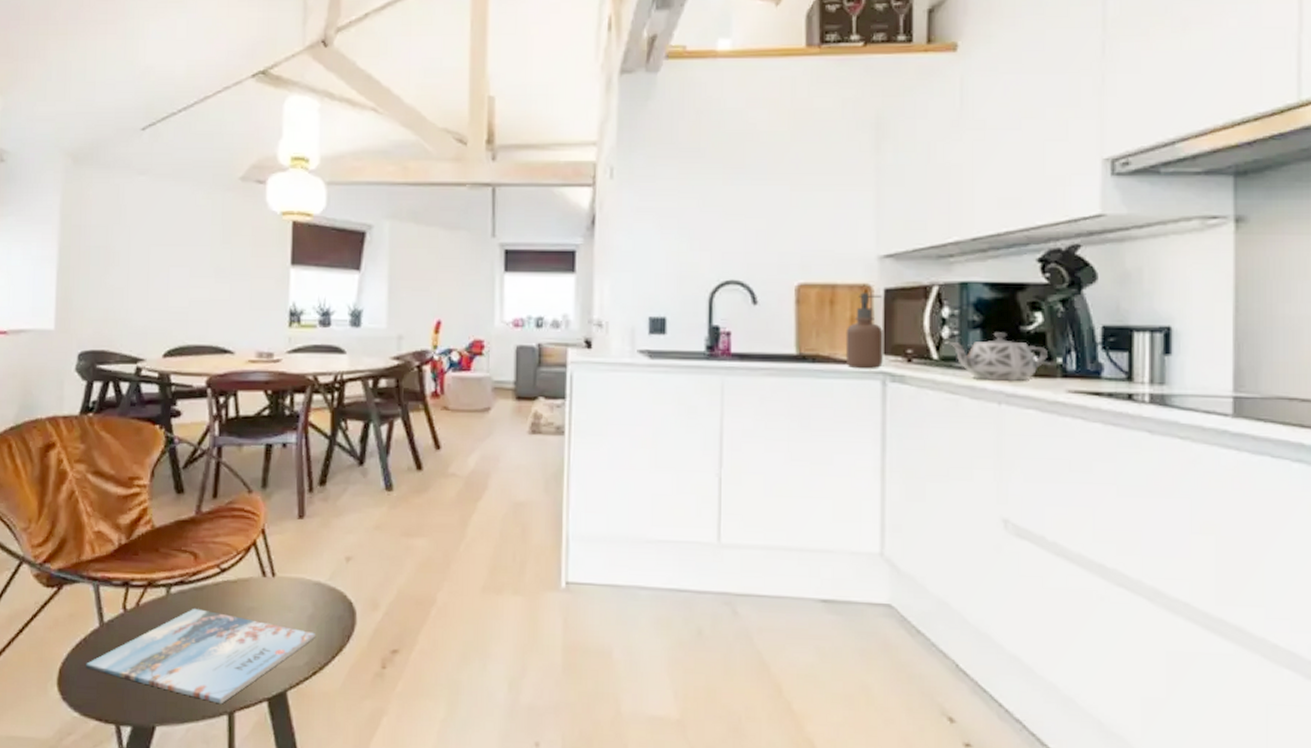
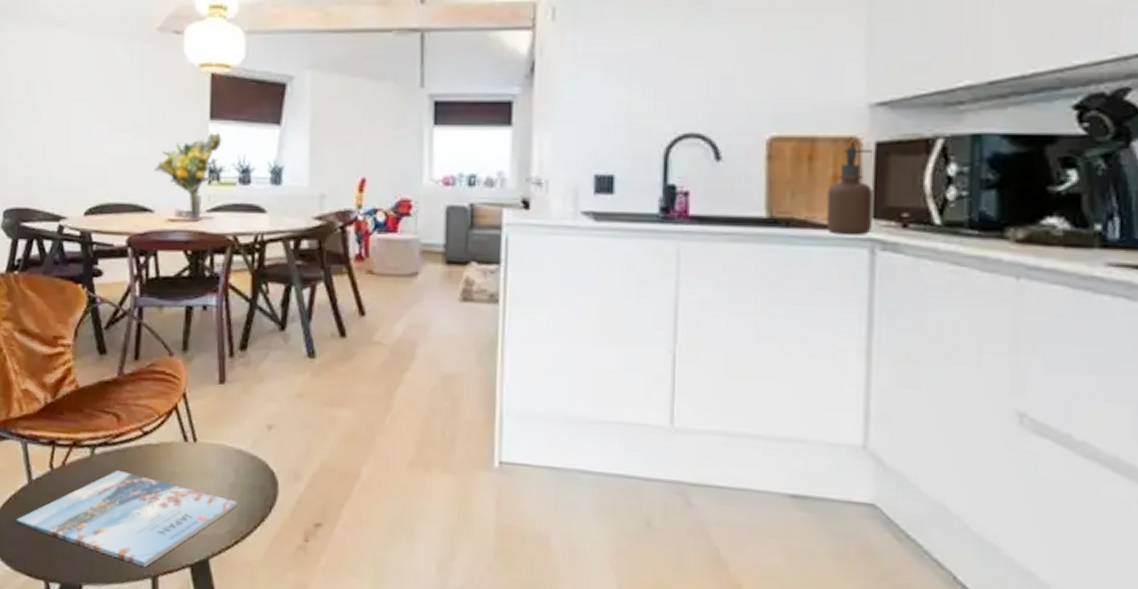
bouquet: none [234,276,303,363] -> present [153,132,222,222]
teapot: present [948,332,1047,381] -> none [955,193,1083,251]

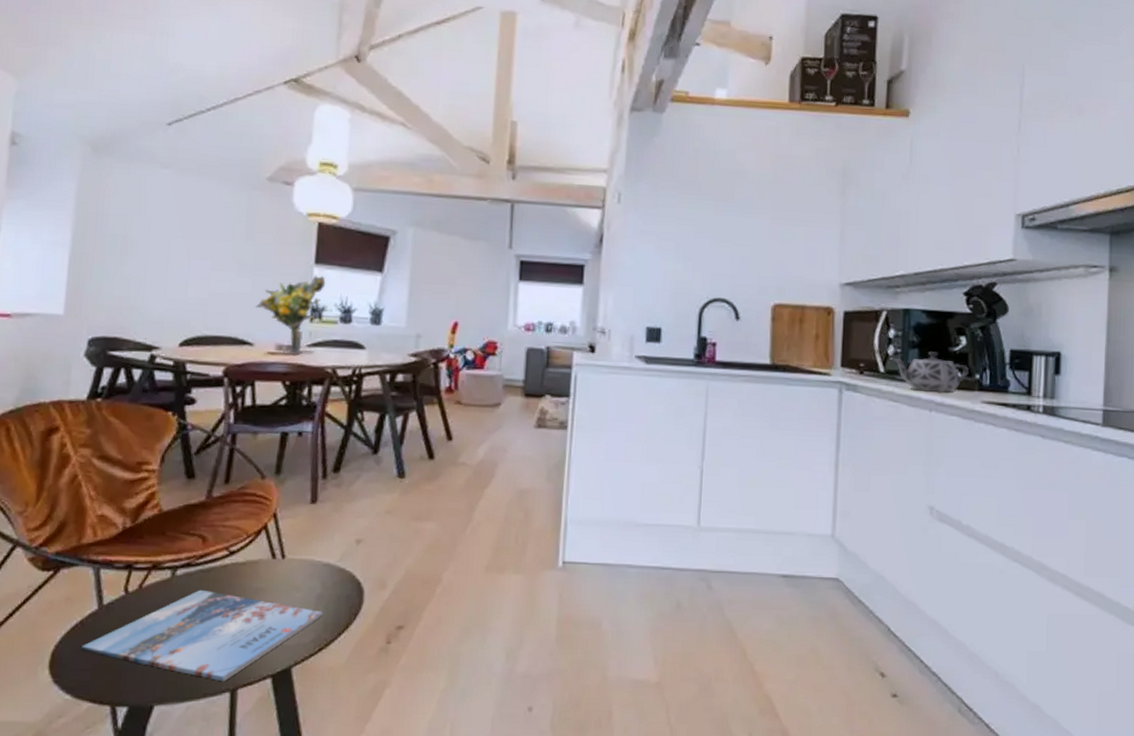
soap dispenser: present [826,146,873,237] -> none [810,313,842,380]
teapot: none [955,193,1083,251] -> present [893,351,969,393]

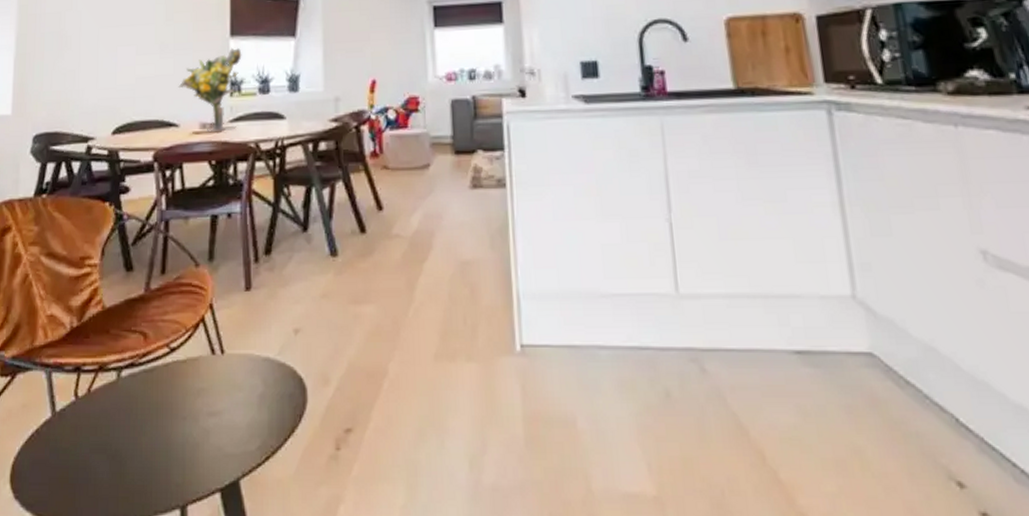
magazine: present [81,589,323,682] -> none [38,391,266,497]
teapot: present [893,351,969,393] -> none [891,51,999,102]

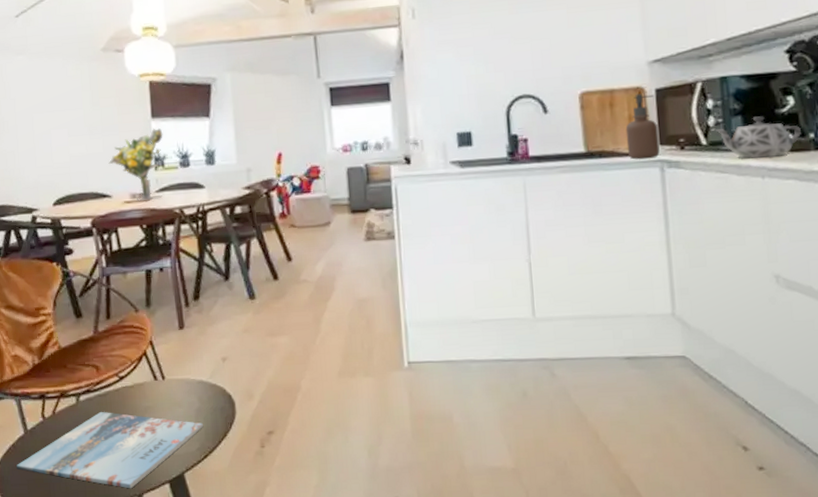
magazine: none [38,391,266,497] -> present [16,411,203,489]
soap dispenser: none [782,20,826,100] -> present [625,93,660,160]
teapot: none [891,51,999,102] -> present [714,116,801,159]

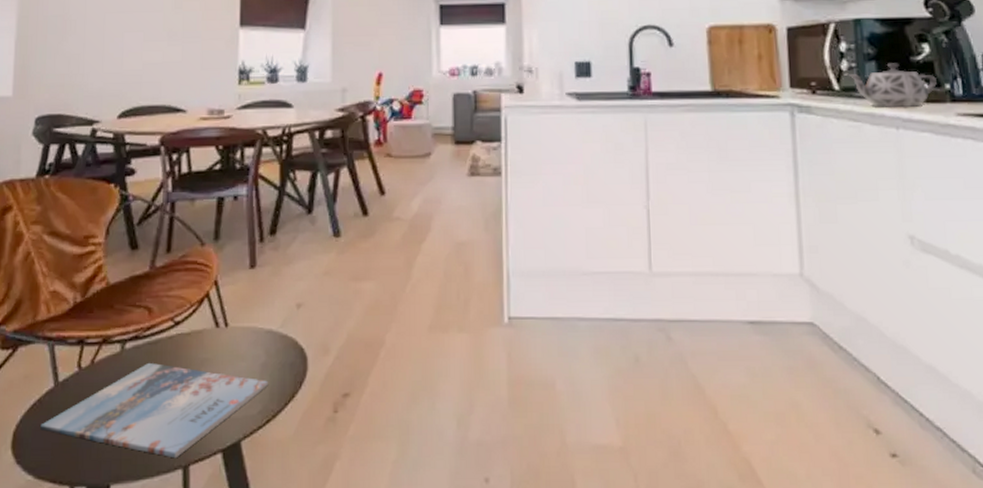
bouquet: present [108,127,163,201] -> none [186,37,251,118]
soap dispenser: present [625,93,660,160] -> none [754,31,790,103]

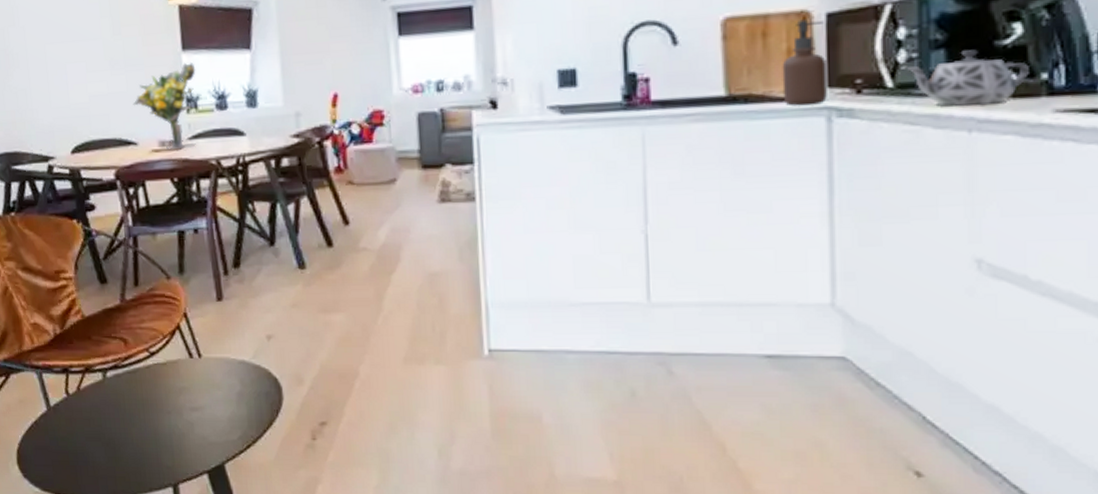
magazine: present [40,362,268,459] -> none [40,390,245,478]
bouquet: none [186,37,251,118] -> present [133,61,196,149]
soap dispenser: none [754,31,790,103] -> present [782,19,827,107]

